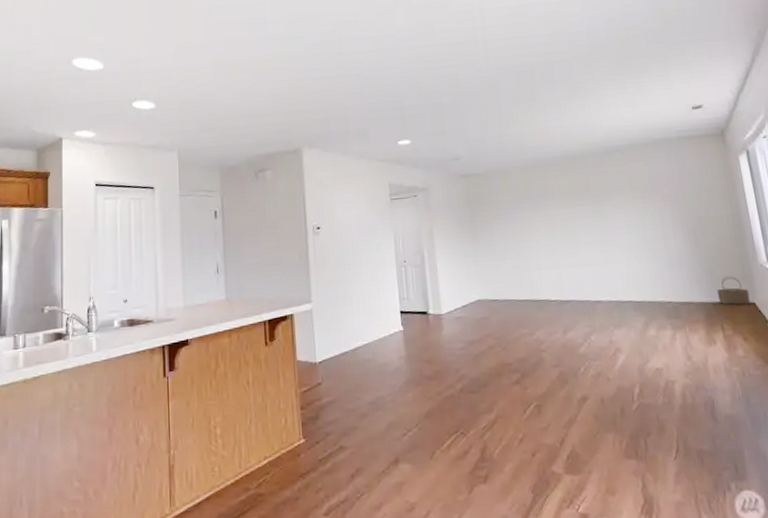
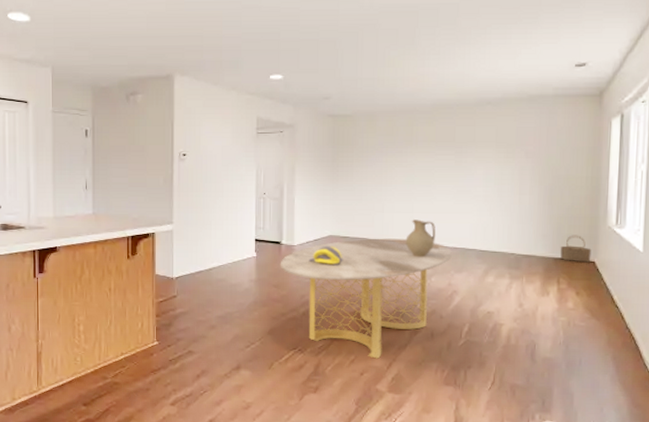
dining table: none [429,296,608,435] -> present [280,238,452,359]
banana bunch: none [459,311,496,333] -> present [308,246,343,266]
ceramic jug: none [557,274,588,316] -> present [405,219,435,258]

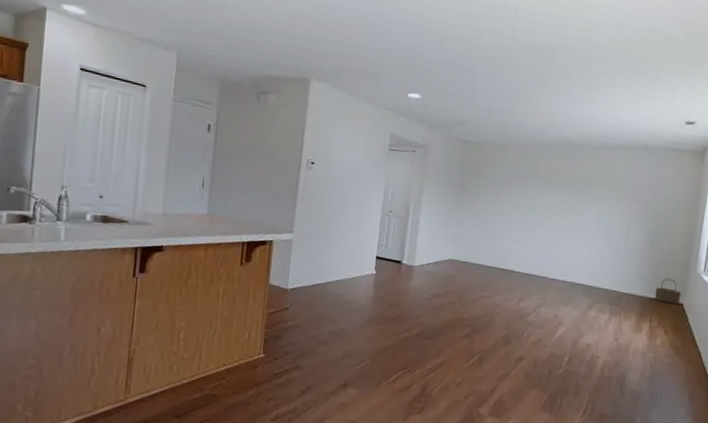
dining table: present [280,238,452,359] -> none [398,265,562,383]
banana bunch: present [308,246,343,266] -> none [427,269,460,290]
ceramic jug: present [405,219,435,258] -> none [520,251,549,288]

